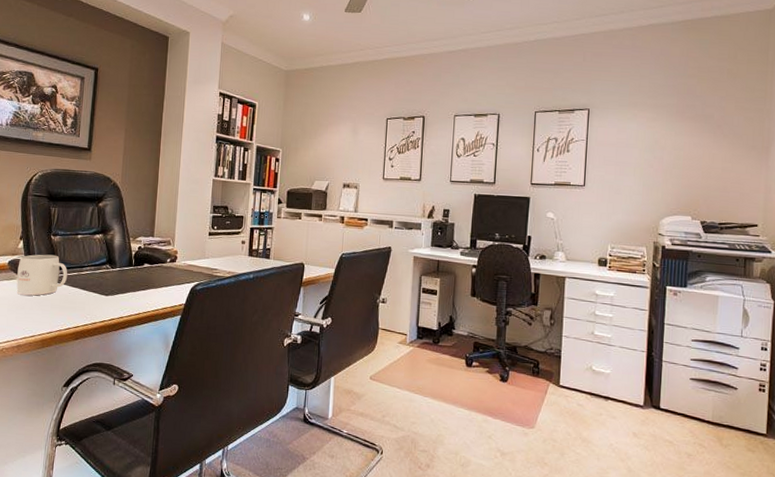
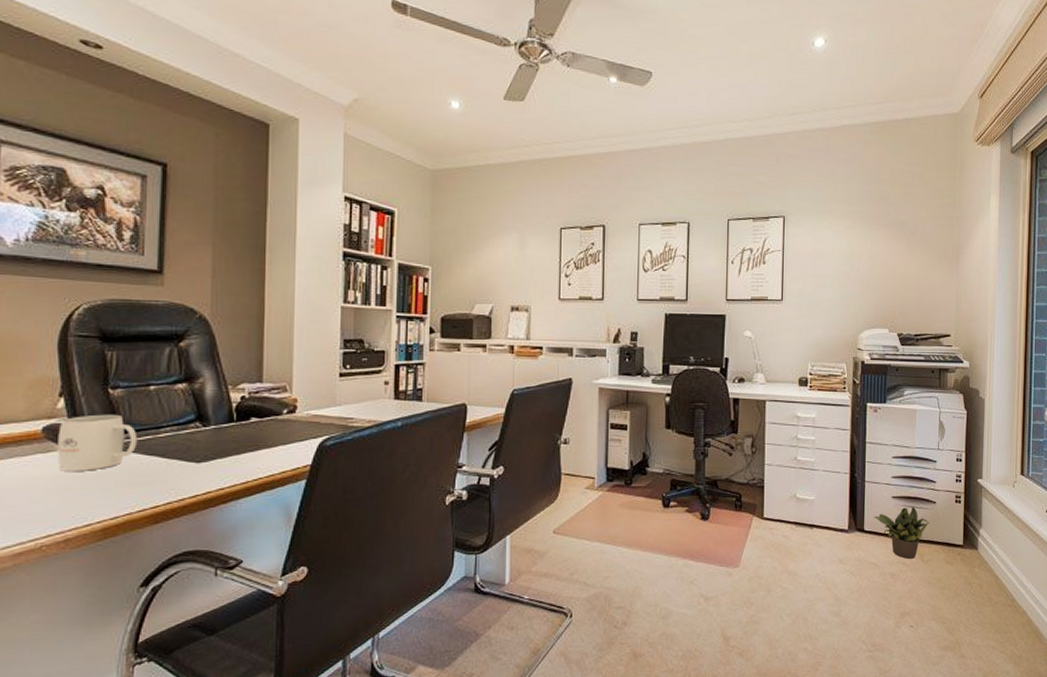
potted plant: none [670,390,730,441] -> present [873,506,929,559]

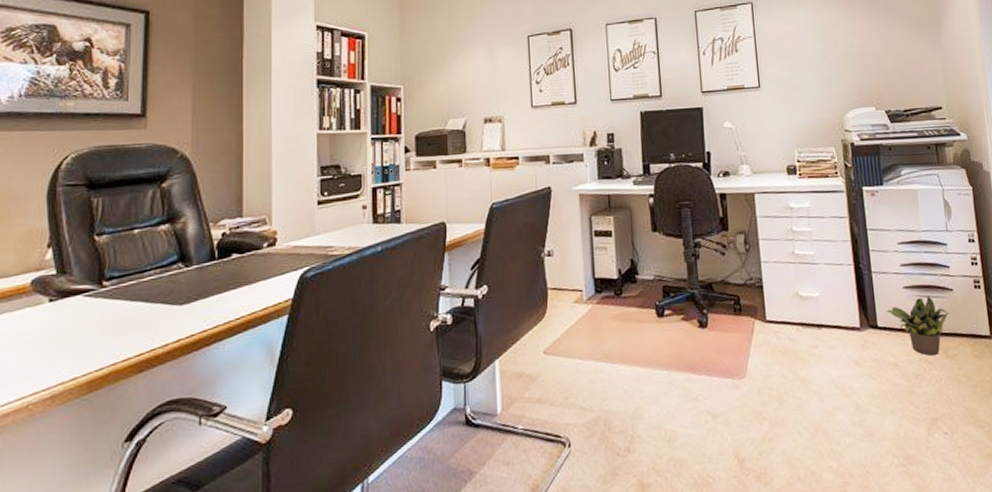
mug: present [58,414,138,471] -> none [45,261,122,325]

